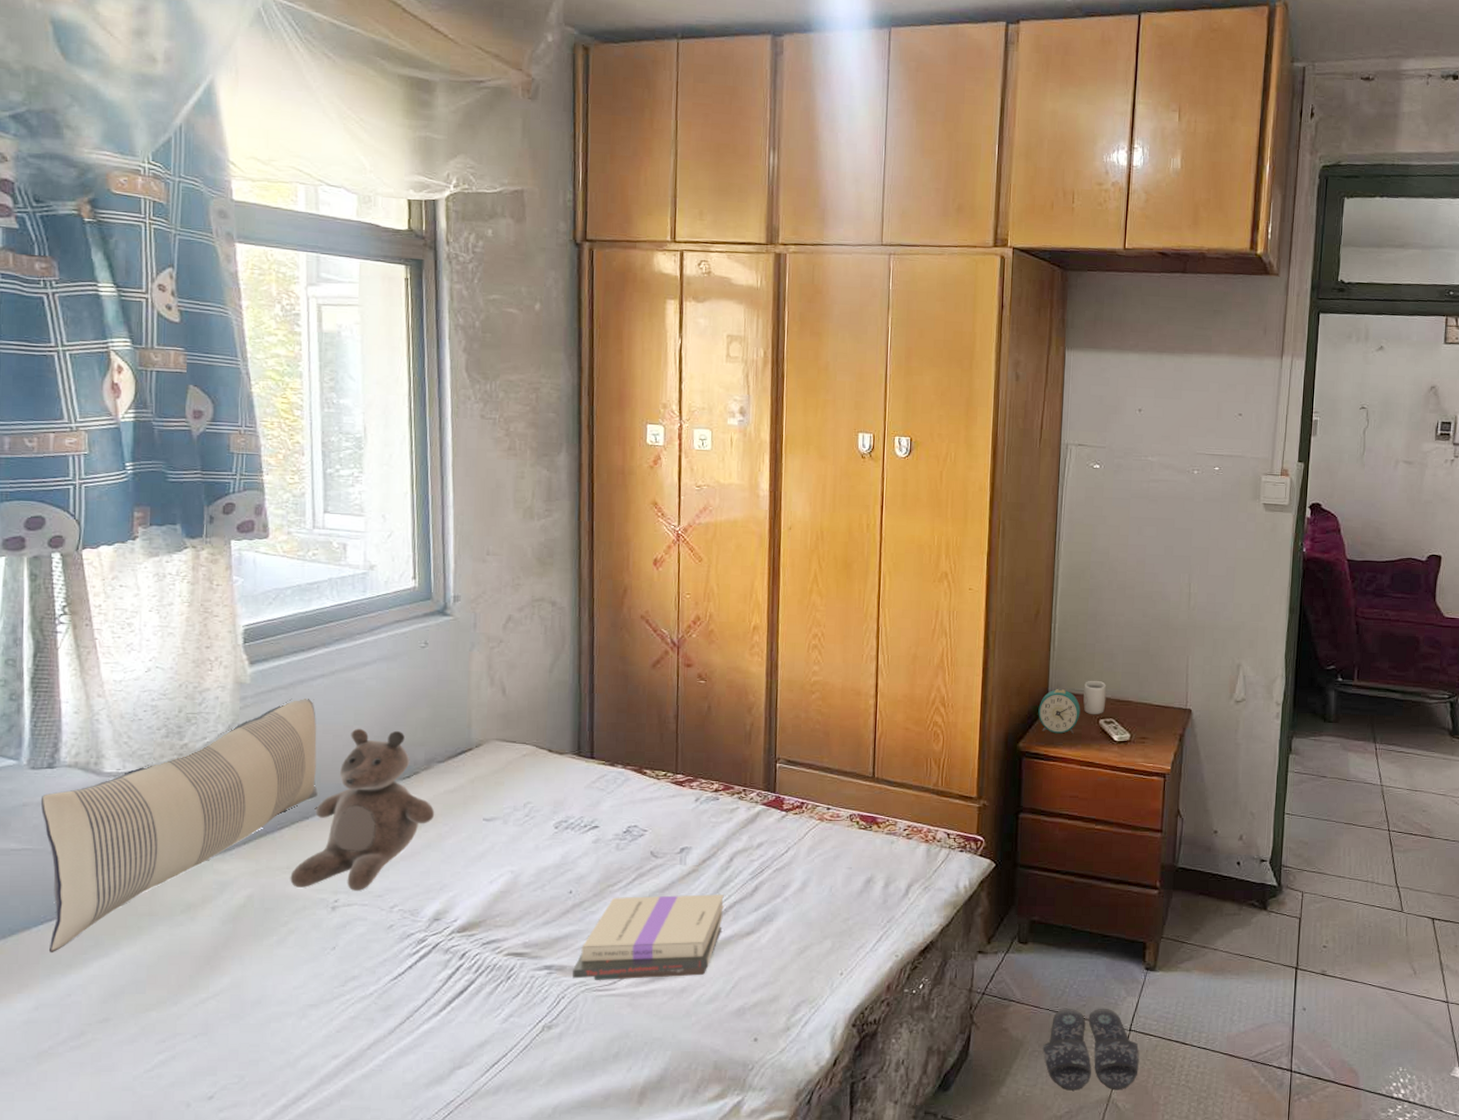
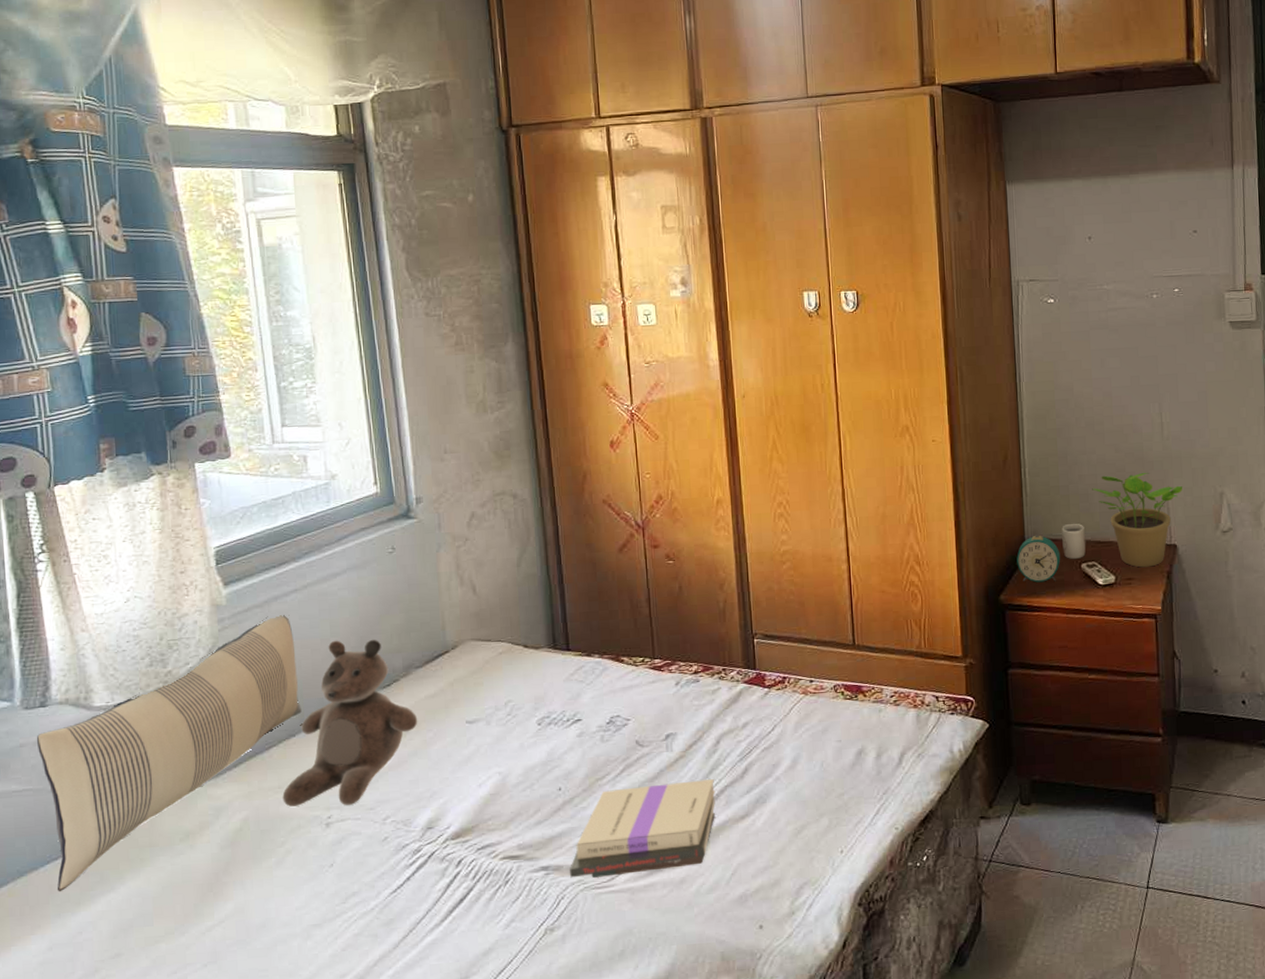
slippers: present [1042,1008,1139,1091] -> none [1058,866,1161,956]
potted plant: none [1117,638,1202,729] -> present [1092,473,1182,568]

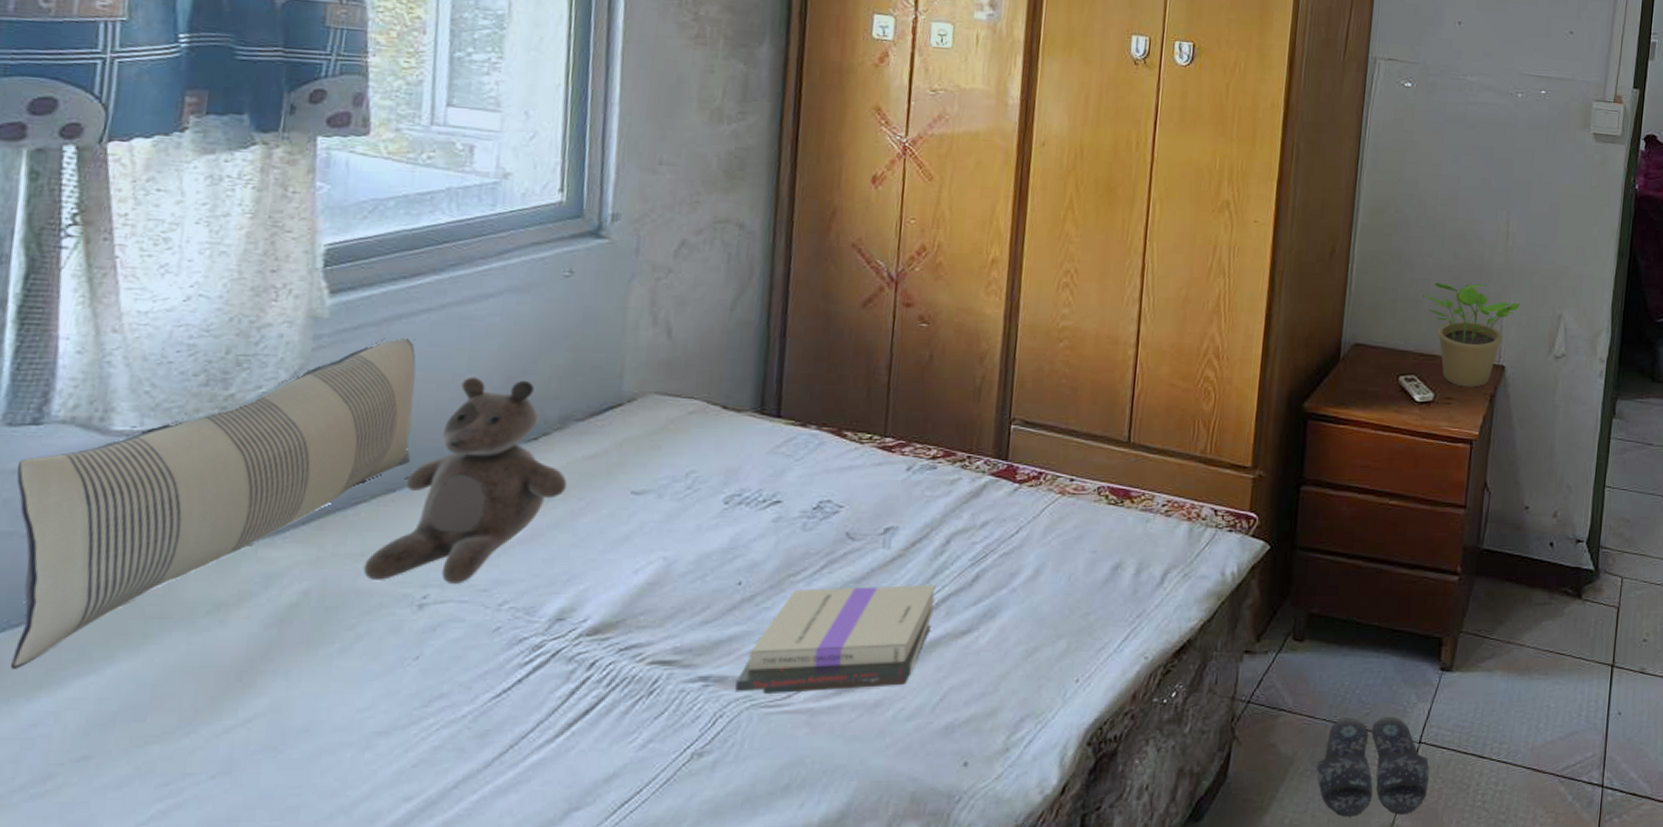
alarm clock: present [1016,535,1061,583] -> none [1328,339,1378,393]
slippers: none [1058,866,1161,956] -> present [1316,716,1429,817]
mug: present [1062,523,1087,560] -> none [1381,330,1409,371]

